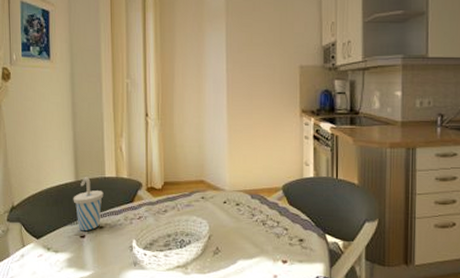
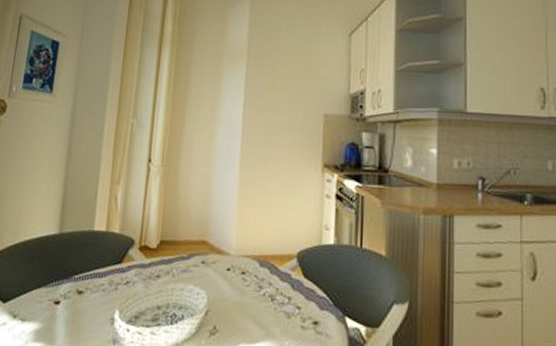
cup: present [73,177,104,232] -> none [52,229,90,296]

